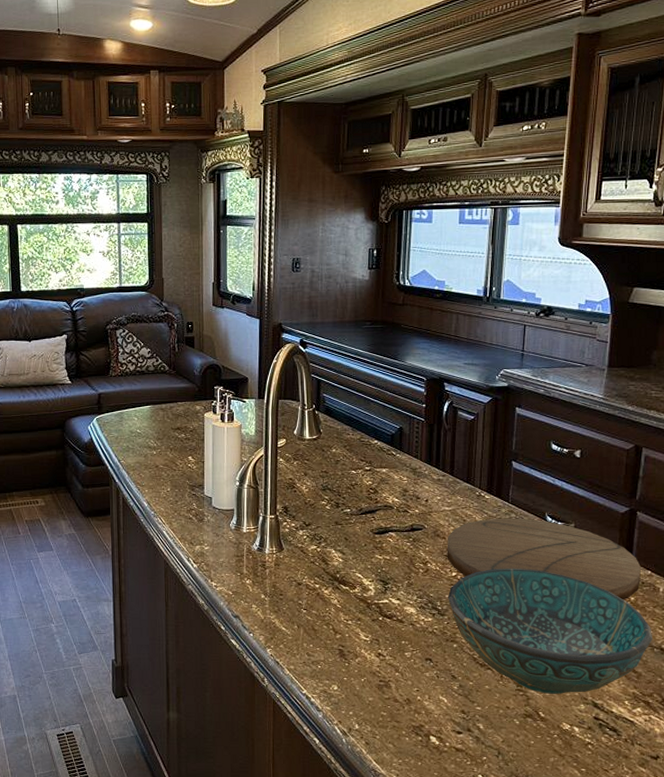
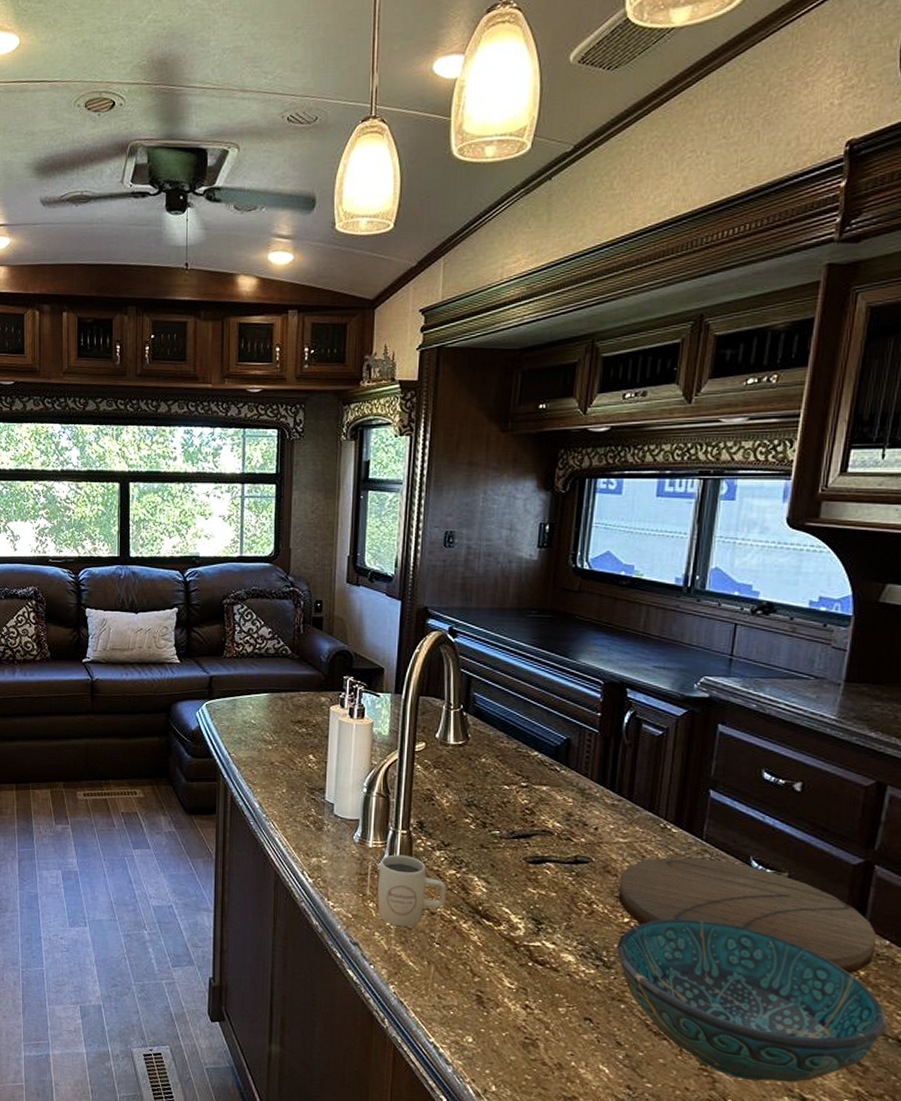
mug: none [252,537,310,598] -> present [377,854,447,927]

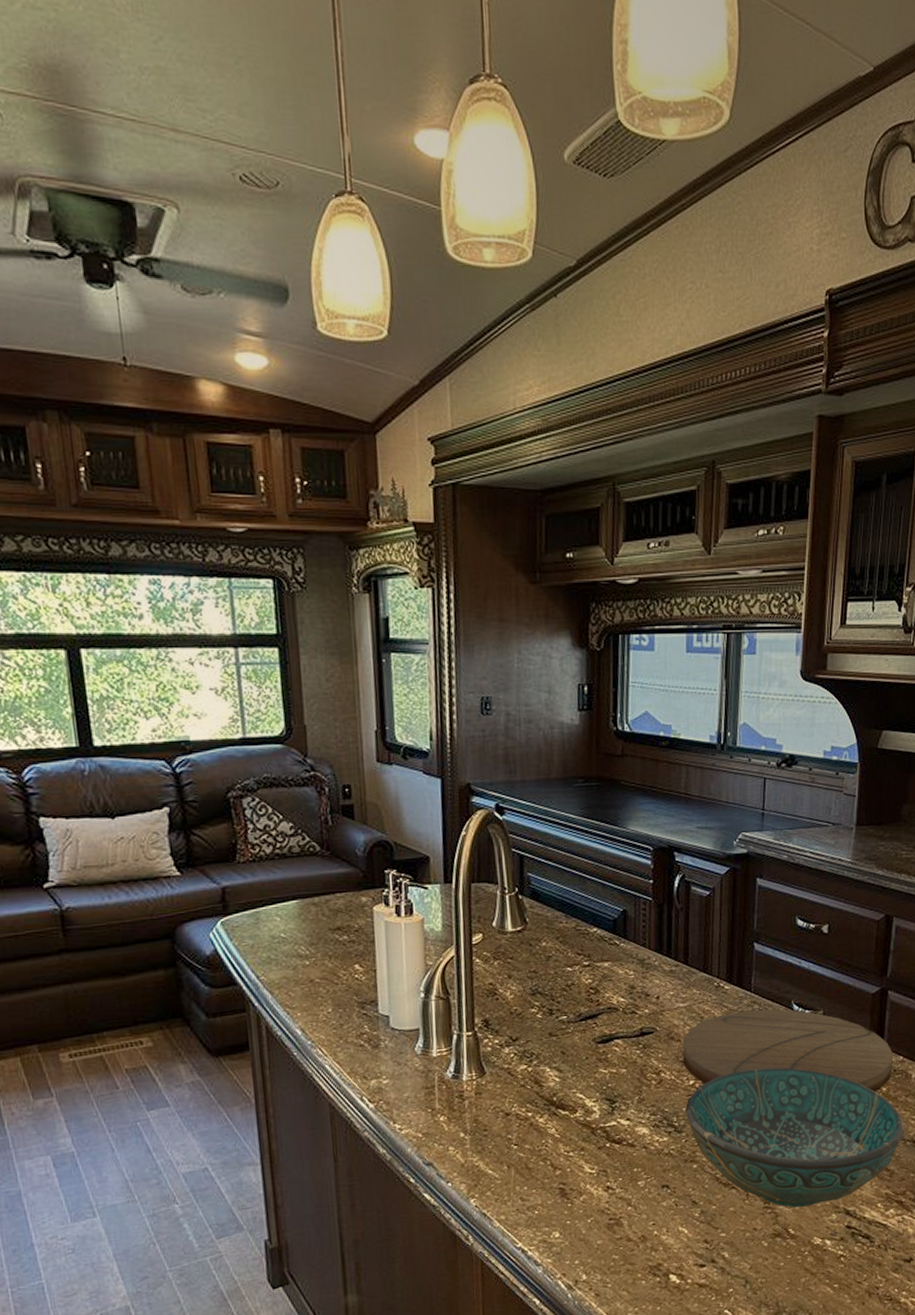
mug: present [377,854,447,927] -> none [446,1058,520,1136]

